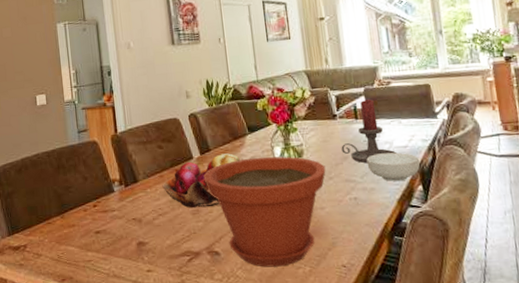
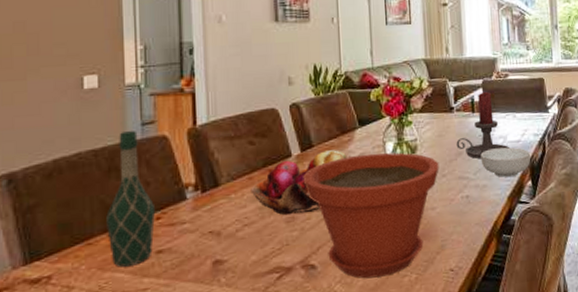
wine bottle: none [59,137,93,242] -> present [106,131,156,267]

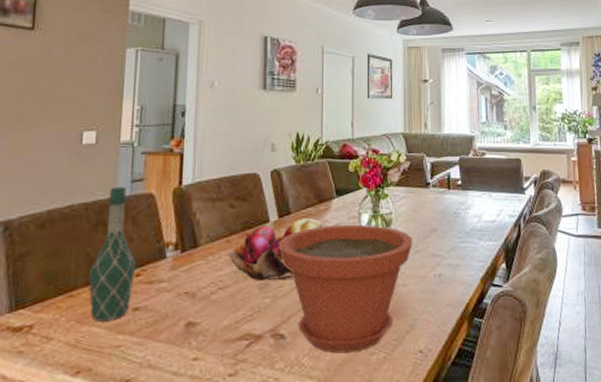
candle holder: present [456,92,511,159] -> none [431,170,485,238]
cereal bowl: present [480,147,530,177] -> none [454,227,505,258]

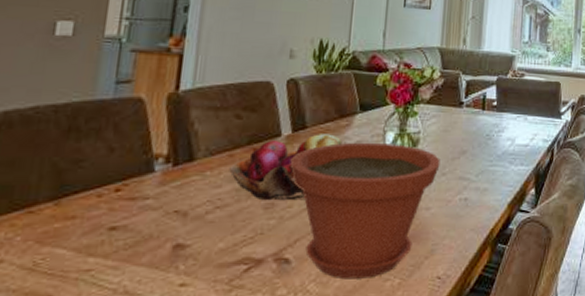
wine bottle: present [89,187,137,322] -> none [54,88,117,242]

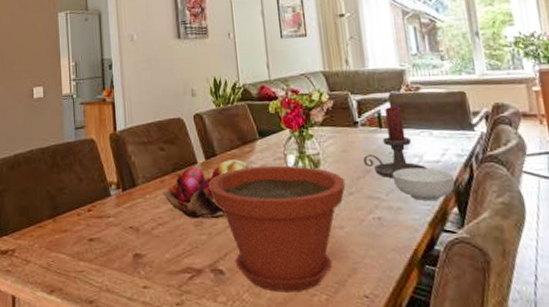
candle holder: none [461,90,518,161] -> present [363,106,428,179]
cereal bowl: none [485,151,537,182] -> present [392,167,455,200]

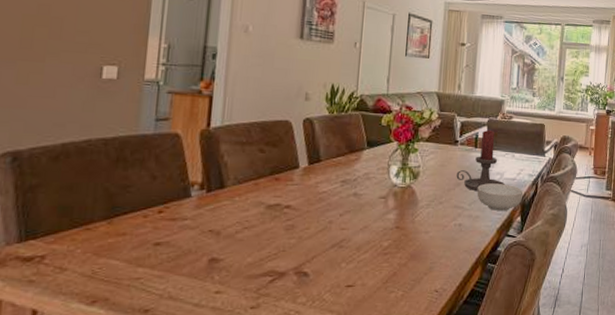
fruit basket: present [162,159,249,219] -> none [255,166,353,223]
plant pot: present [208,165,346,292] -> none [307,174,438,291]

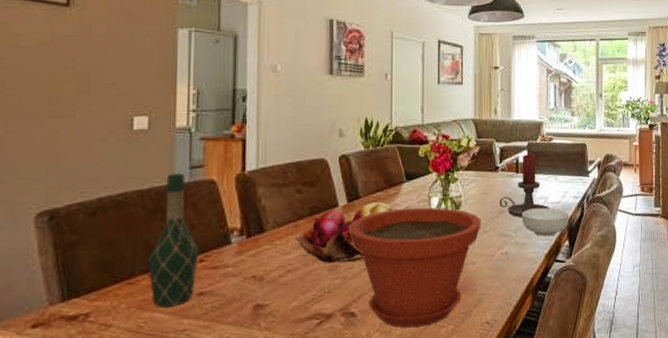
wine bottle: none [107,125,159,255] -> present [148,174,200,308]
fruit basket: none [255,166,353,223] -> present [295,202,393,264]
plant pot: none [307,174,438,291] -> present [348,207,481,328]

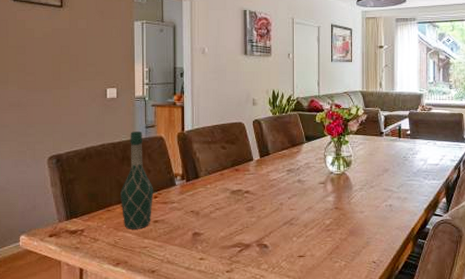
fruit basket: present [295,202,393,264] -> none [222,158,296,205]
plant pot: present [348,207,481,328] -> none [261,164,369,260]
candle holder: present [499,154,551,218] -> none [384,122,430,176]
cereal bowl: present [522,208,569,236] -> none [403,169,446,193]

